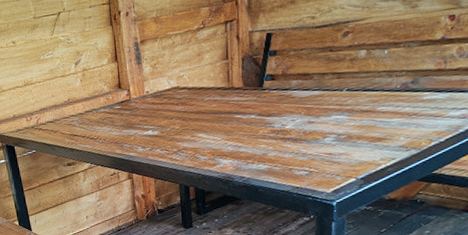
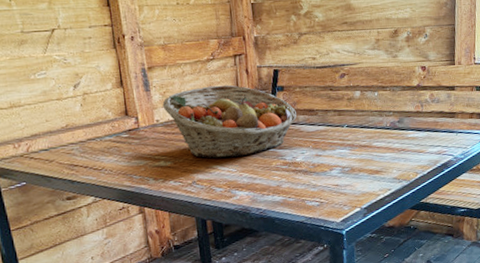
fruit basket: none [152,52,289,127] -> present [162,84,297,159]

